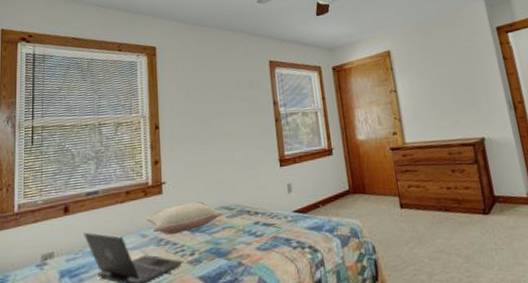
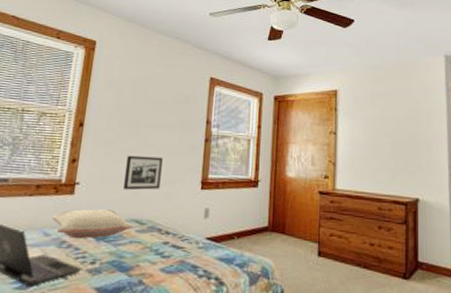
picture frame: none [205,144,241,181] -> present [123,155,163,190]

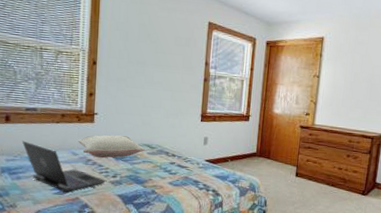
picture frame: present [123,155,163,190] -> none [135,91,168,121]

